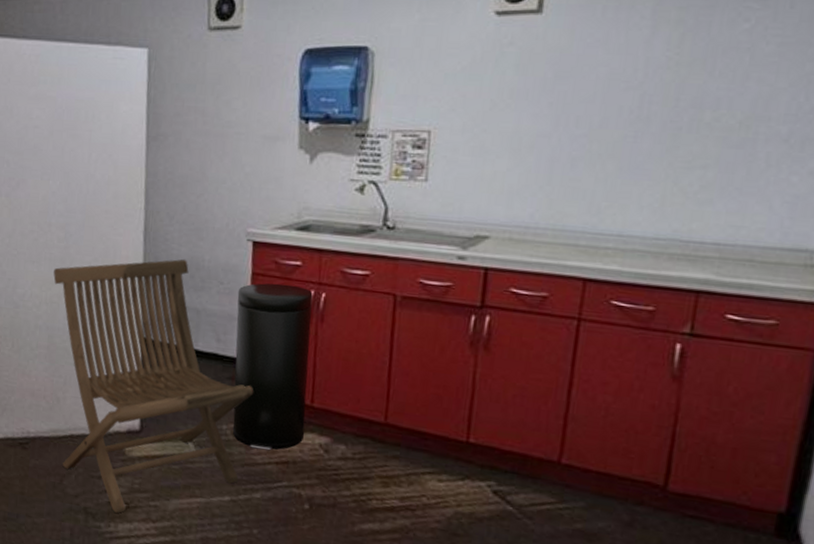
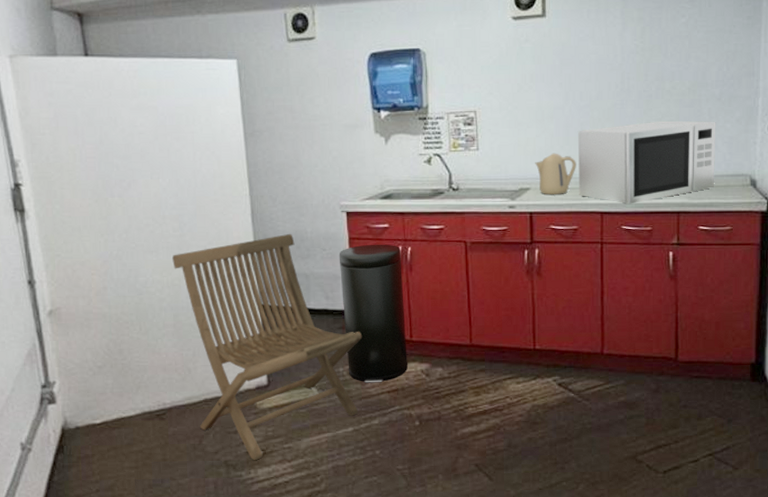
kettle: none [500,194,558,249] -> present [535,153,576,194]
microwave: none [556,163,776,273] -> present [577,120,716,204]

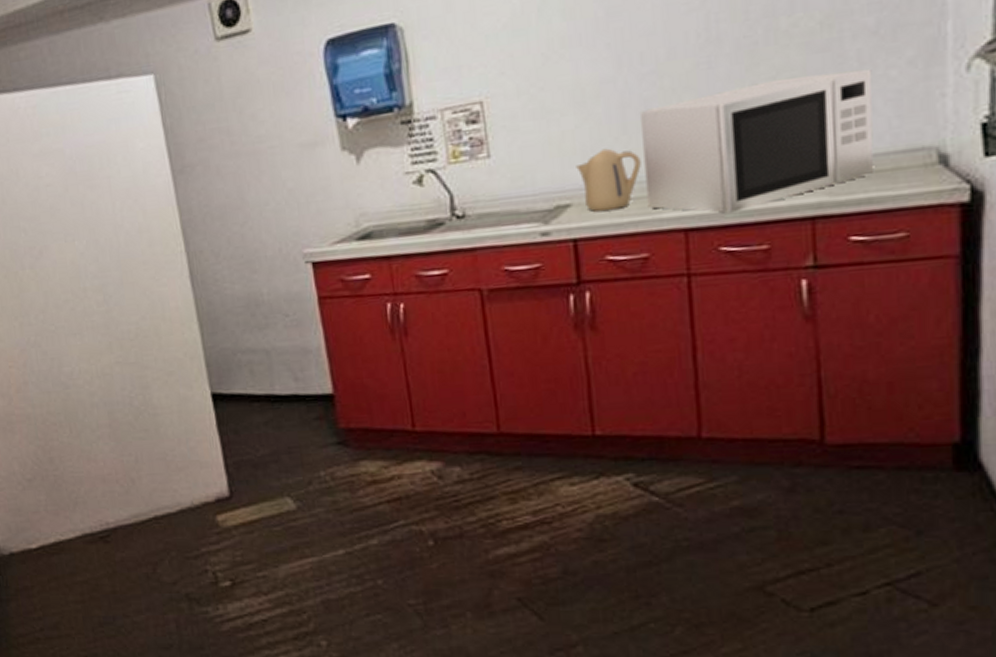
folding chair: present [172,233,362,461] -> none [99,297,349,594]
pedal bin: present [338,244,408,383] -> none [306,301,412,491]

